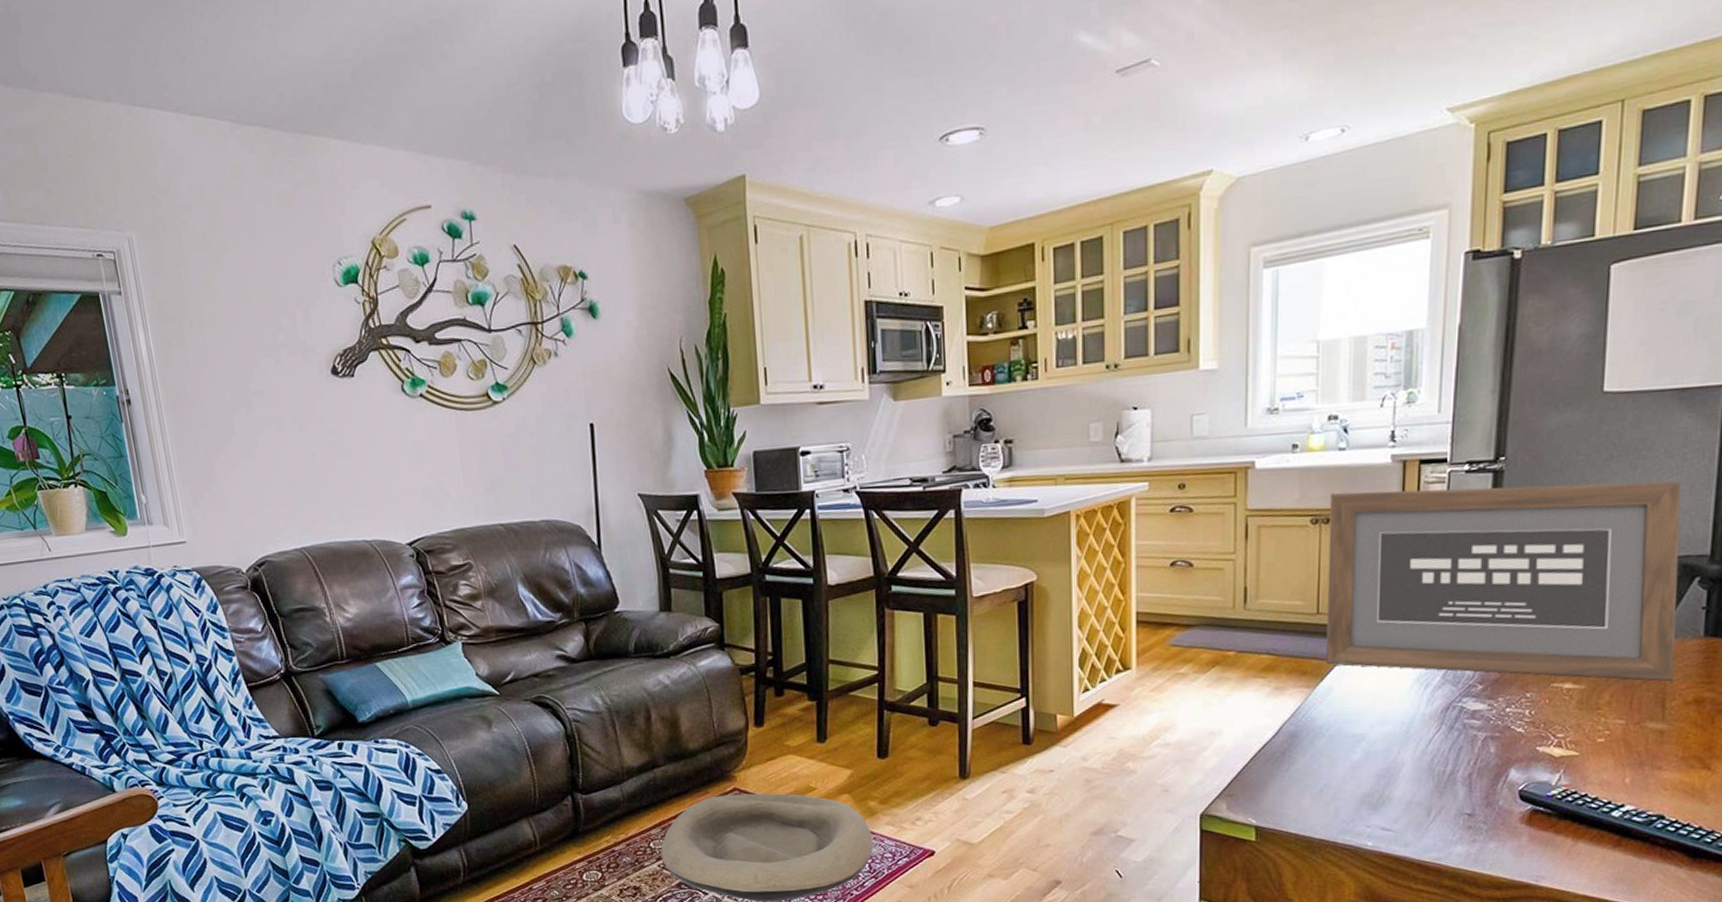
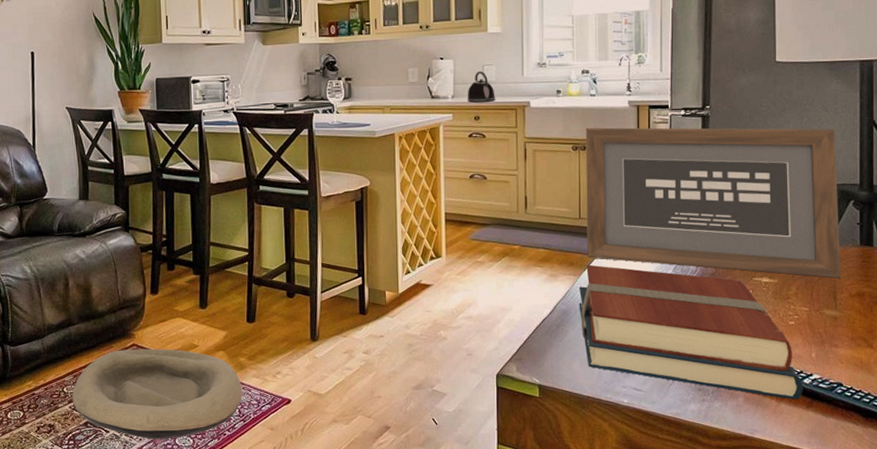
kettle: none [1169,422,1208,467] -> present [467,70,495,104]
books: none [1312,673,1610,838] -> present [578,264,803,400]

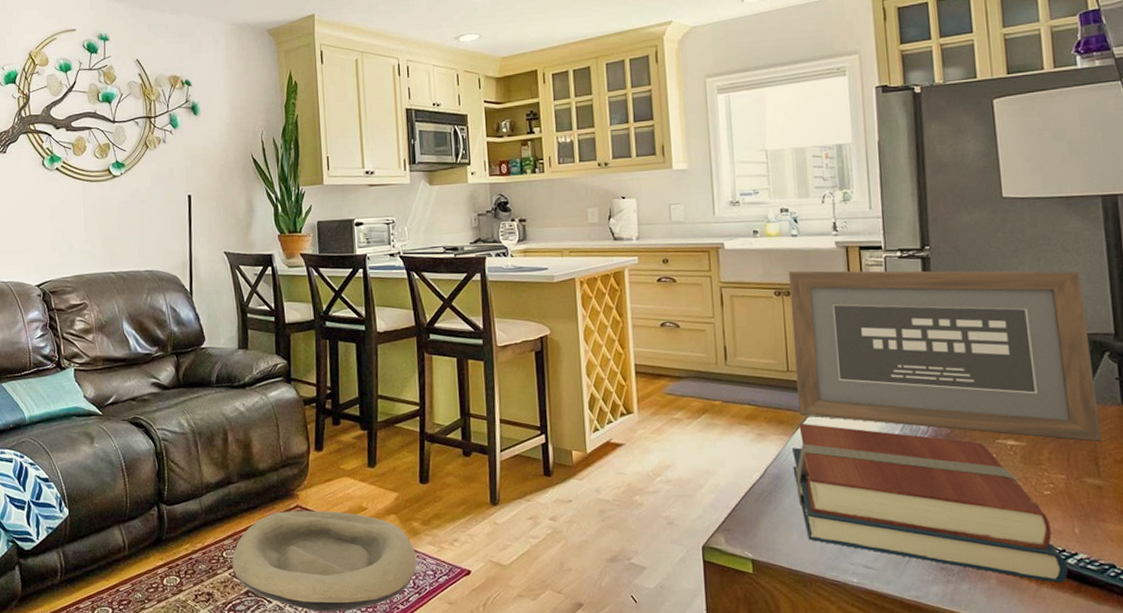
kettle: present [467,70,495,104] -> none [653,210,685,246]

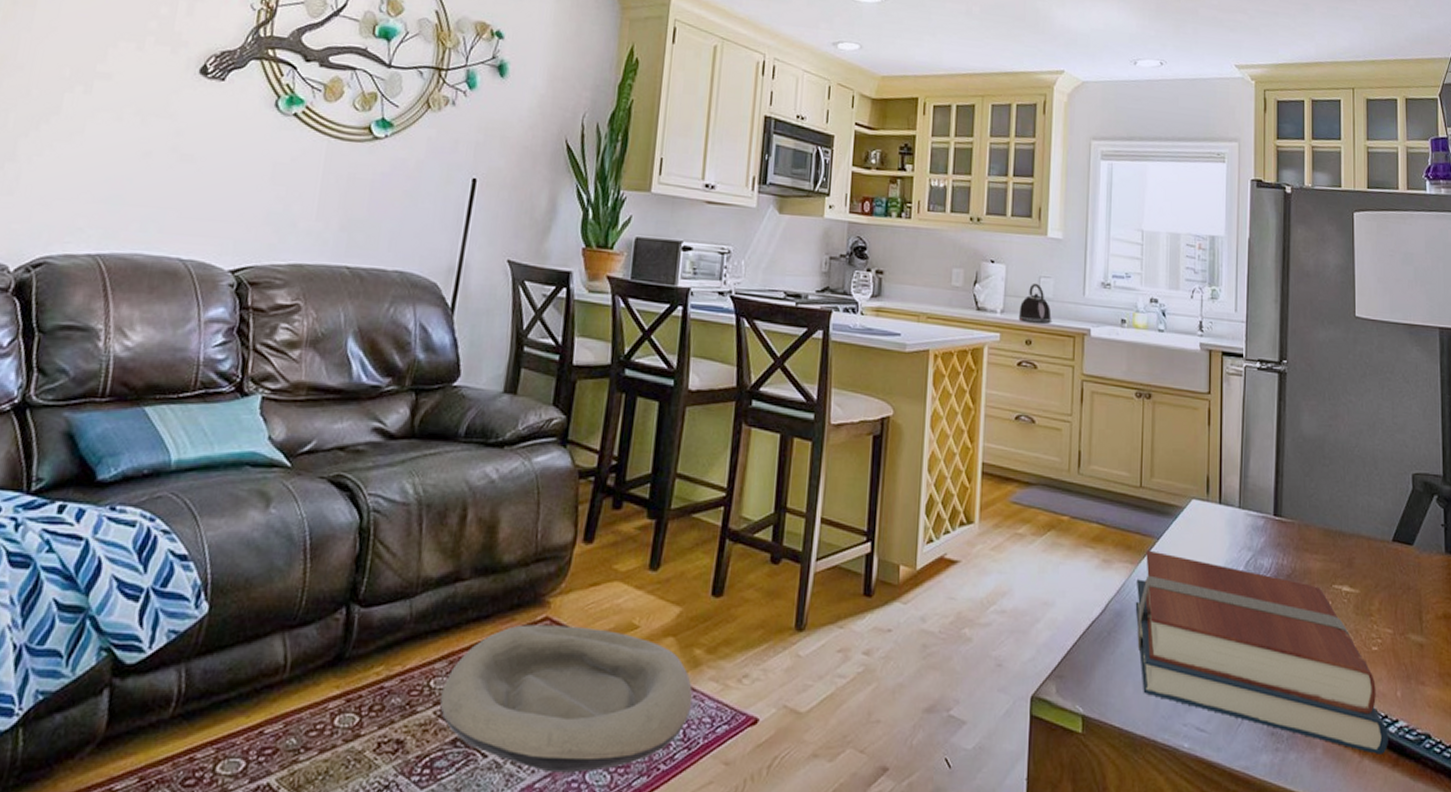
kettle: none [653,210,685,246] -> present [1018,283,1052,325]
picture frame: present [788,270,1103,443] -> none [1148,370,1427,595]

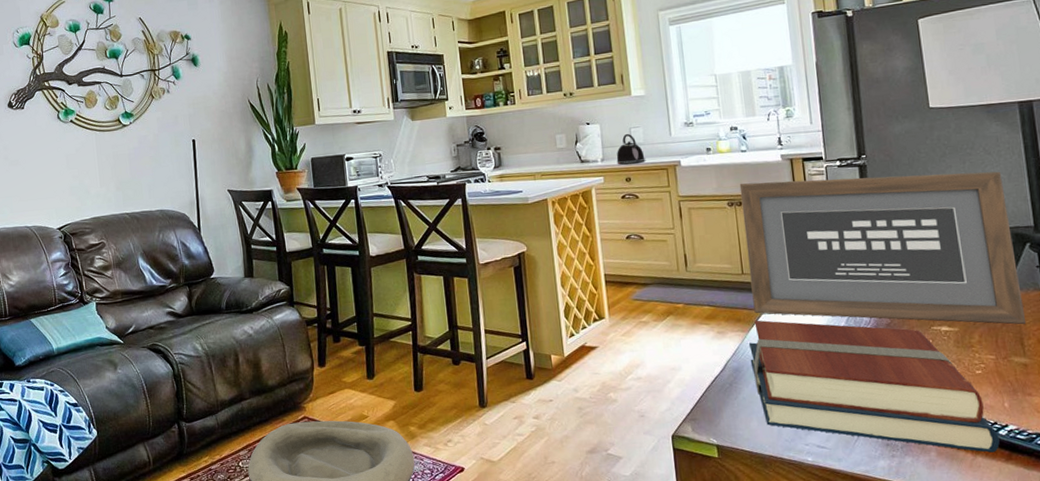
picture frame: none [1148,370,1427,595] -> present [739,171,1027,325]

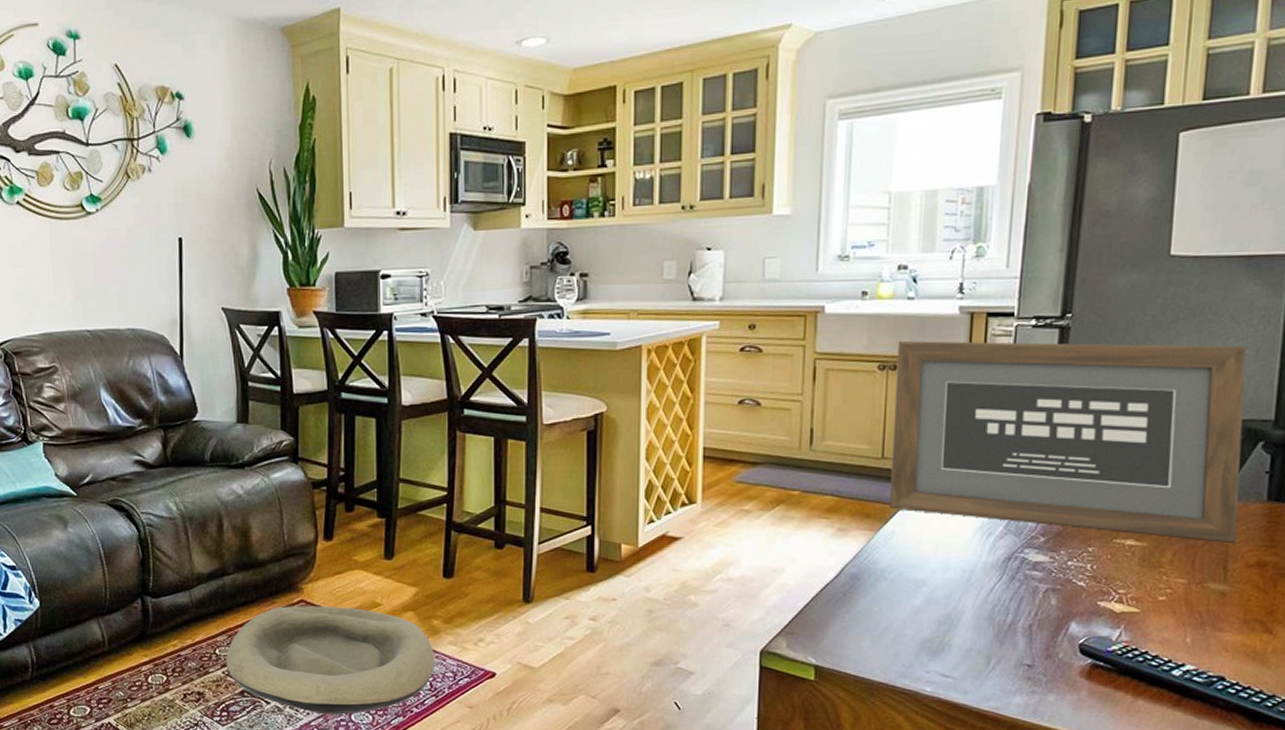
kettle: present [616,133,645,166] -> none [740,265,778,308]
books: present [748,320,1000,453] -> none [874,517,1171,695]

